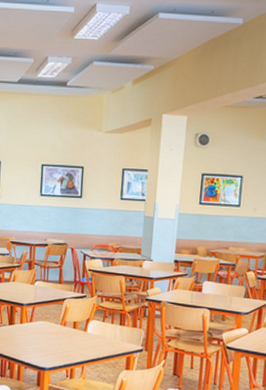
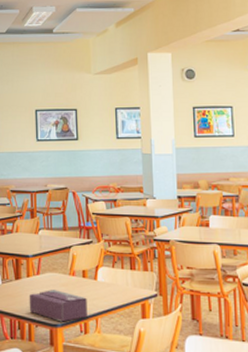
tissue box: none [20,336,75,366] -> present [29,290,87,322]

